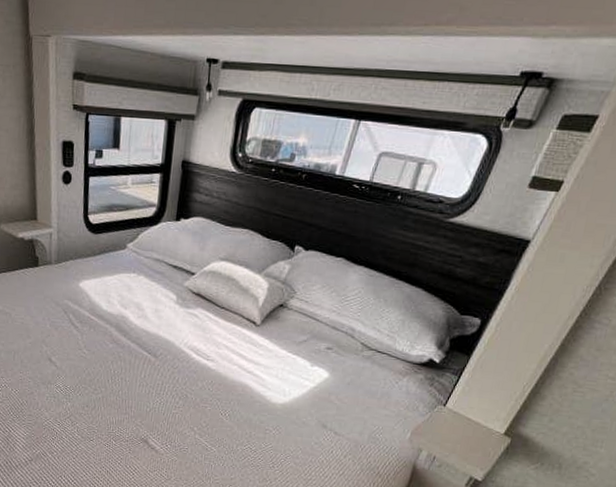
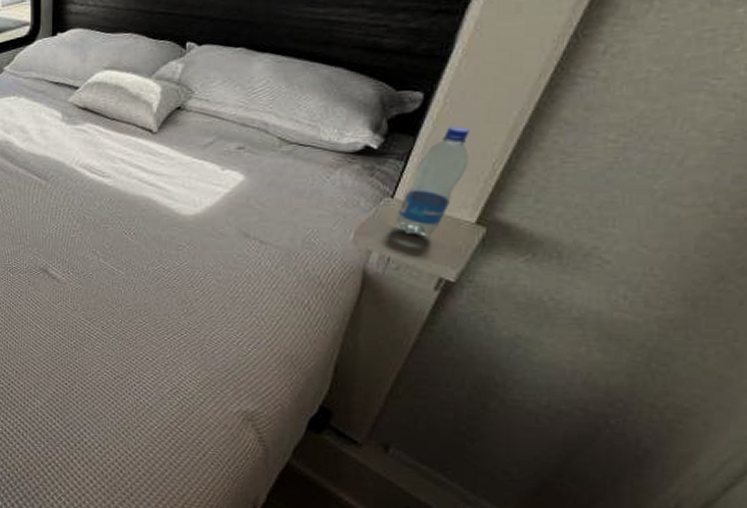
bottle: none [443,351,511,442] -> present [394,126,469,237]

